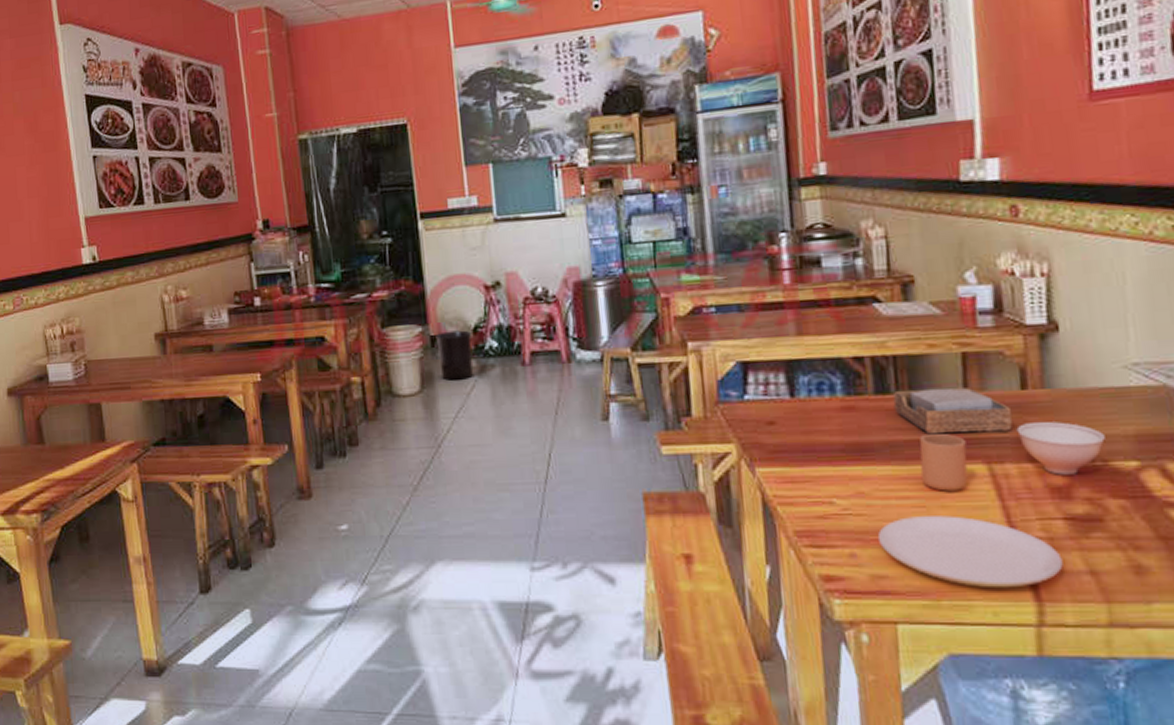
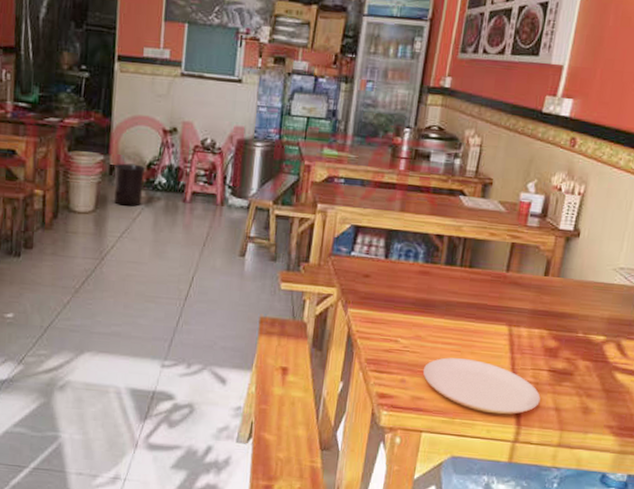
napkin holder: present [892,388,1013,435] -> none [456,264,535,305]
cup: present [919,433,968,491] -> none [462,299,499,343]
bowl: present [1016,422,1105,475] -> none [534,300,589,341]

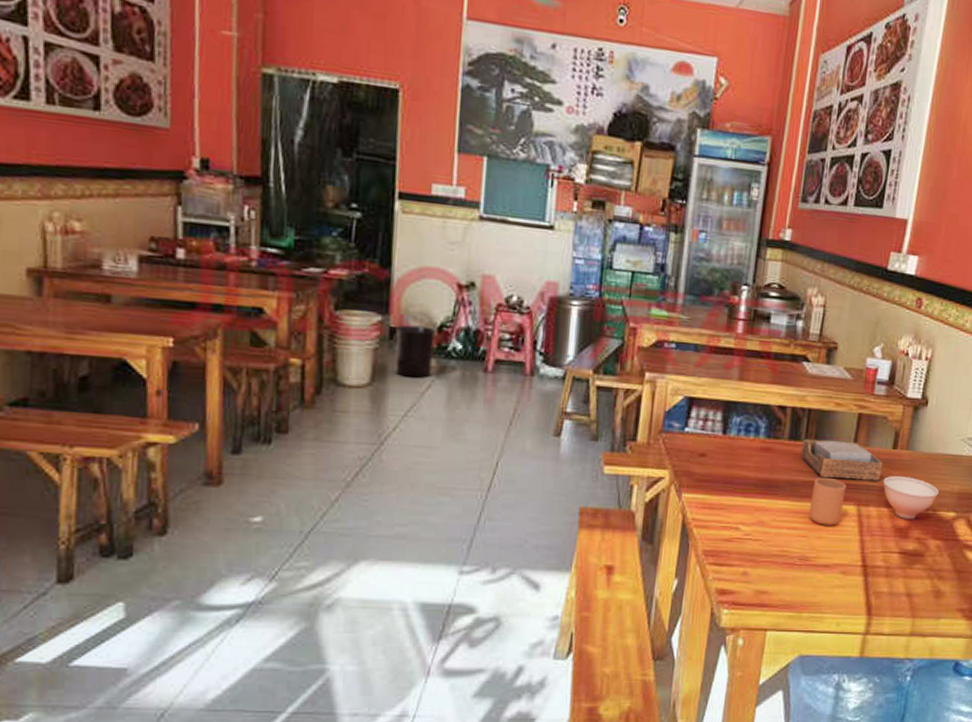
plate: present [422,357,541,415] -> none [766,544,892,605]
napkin holder: none [456,264,535,305] -> present [800,438,883,481]
cup: none [462,299,499,343] -> present [808,477,846,526]
bowl: none [534,300,589,341] -> present [883,476,939,519]

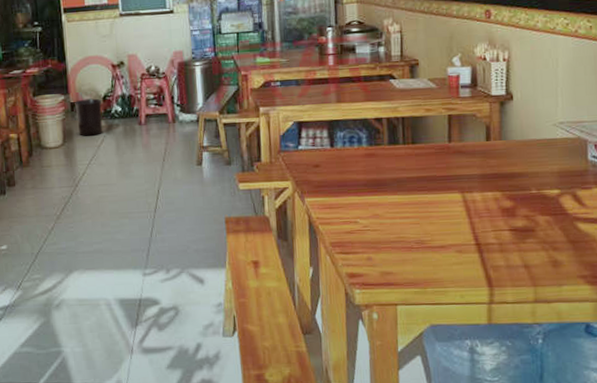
napkin holder: present [800,438,883,481] -> none [400,140,480,173]
cup: present [808,477,846,526] -> none [417,172,449,213]
bowl: present [883,476,939,519] -> none [482,163,539,200]

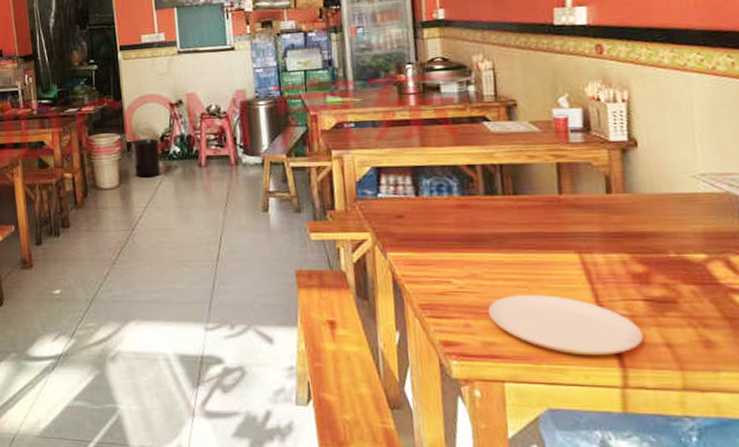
plate: none [386,229,507,279] -> present [487,295,644,356]

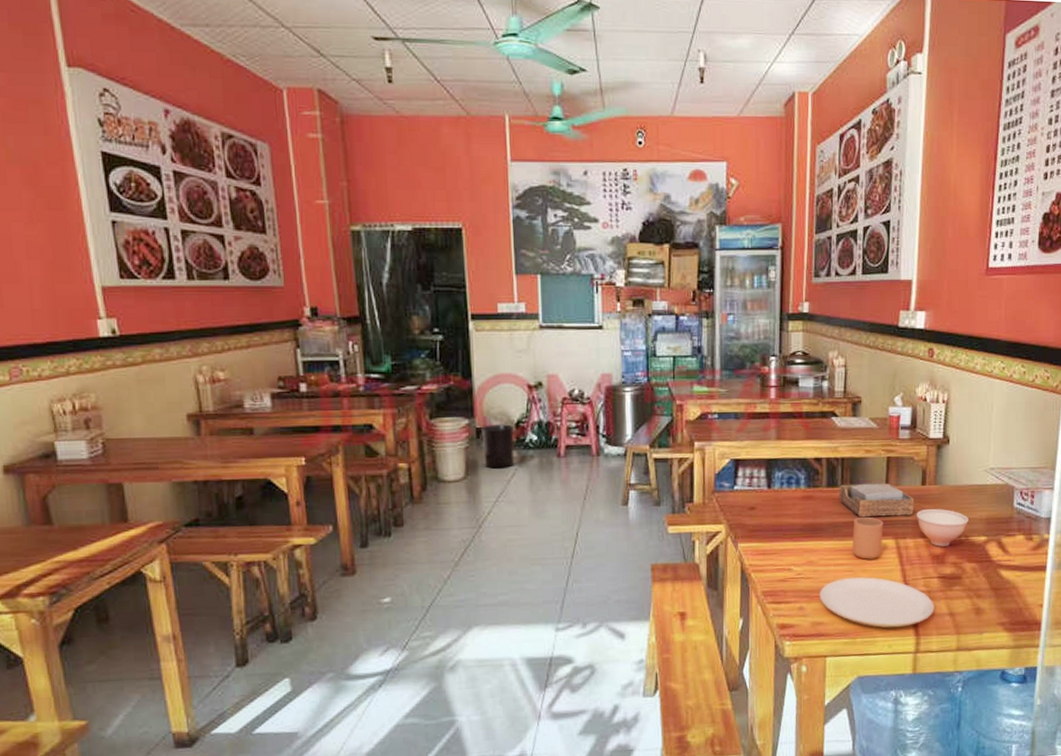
napkin holder: none [499,191,600,229] -> present [839,483,915,518]
cup: none [522,227,563,275] -> present [852,516,883,560]
bowl: none [603,220,678,264] -> present [916,509,968,547]

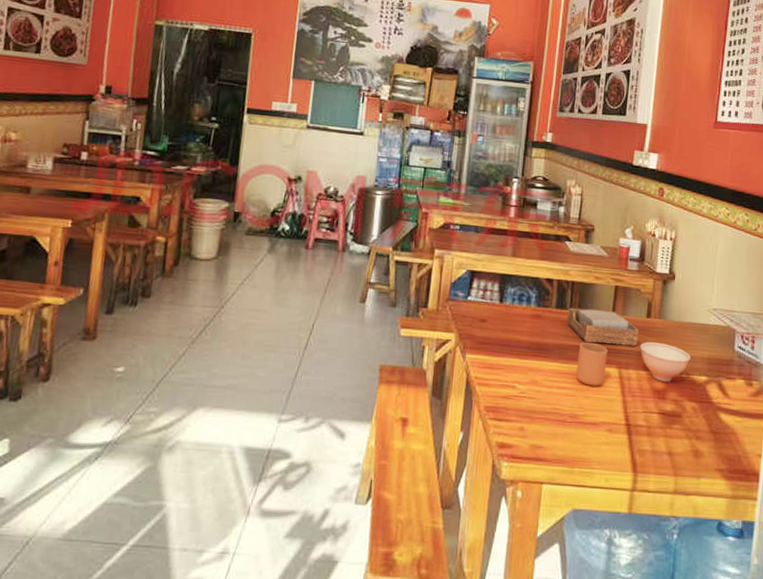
waste bin: present [481,424,515,469] -> none [237,210,270,253]
plate: present [819,577,934,628] -> none [540,402,653,462]

